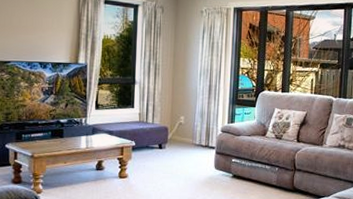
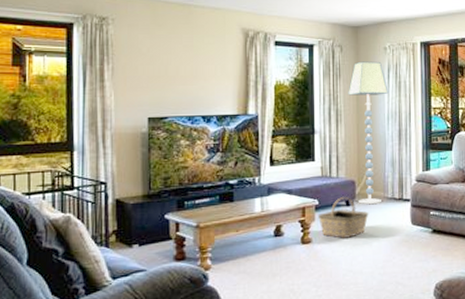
basket: none [134,141,178,176] -> present [318,197,369,238]
floor lamp: none [166,22,202,148] -> present [348,61,388,204]

